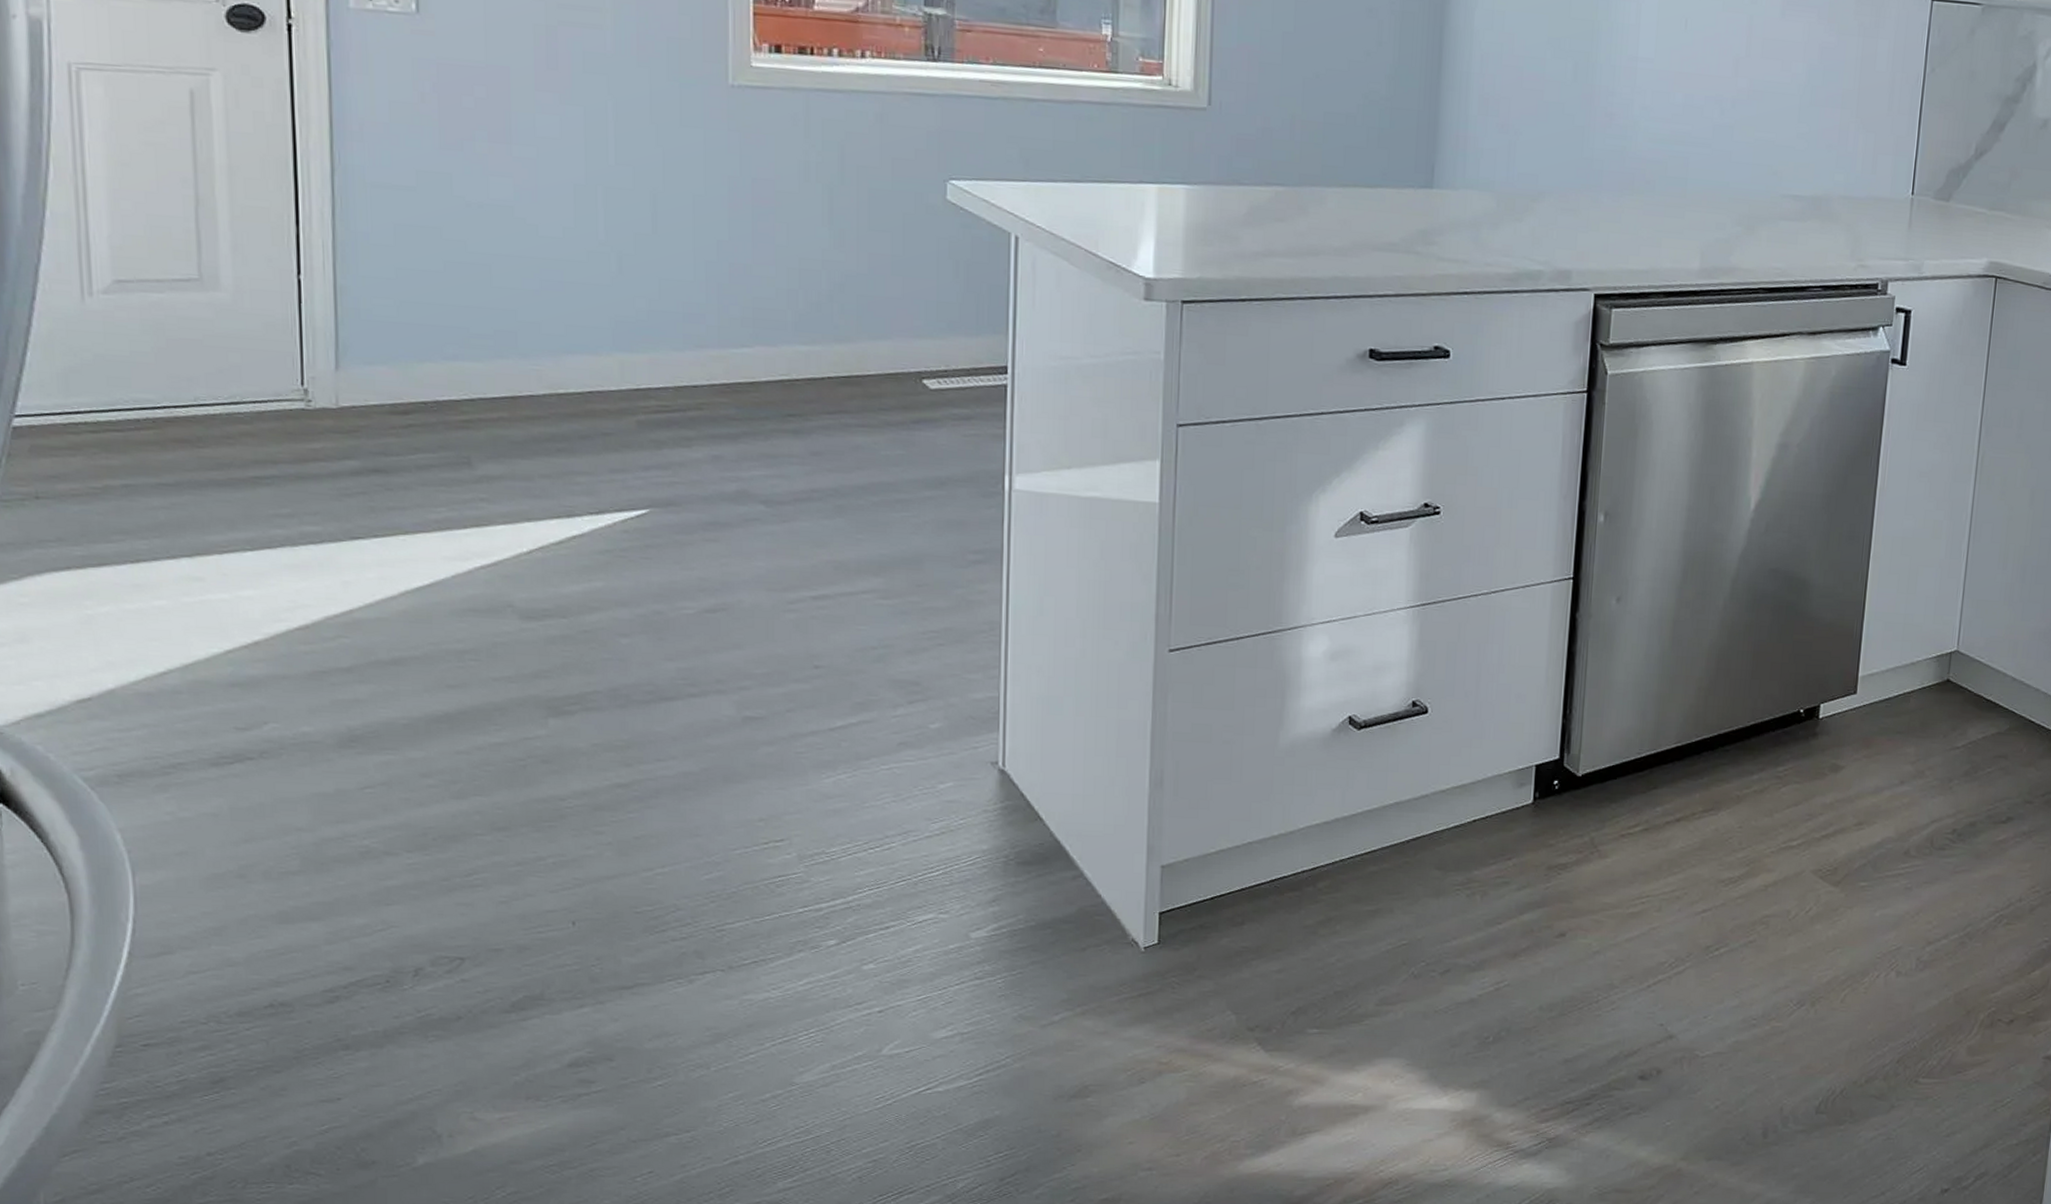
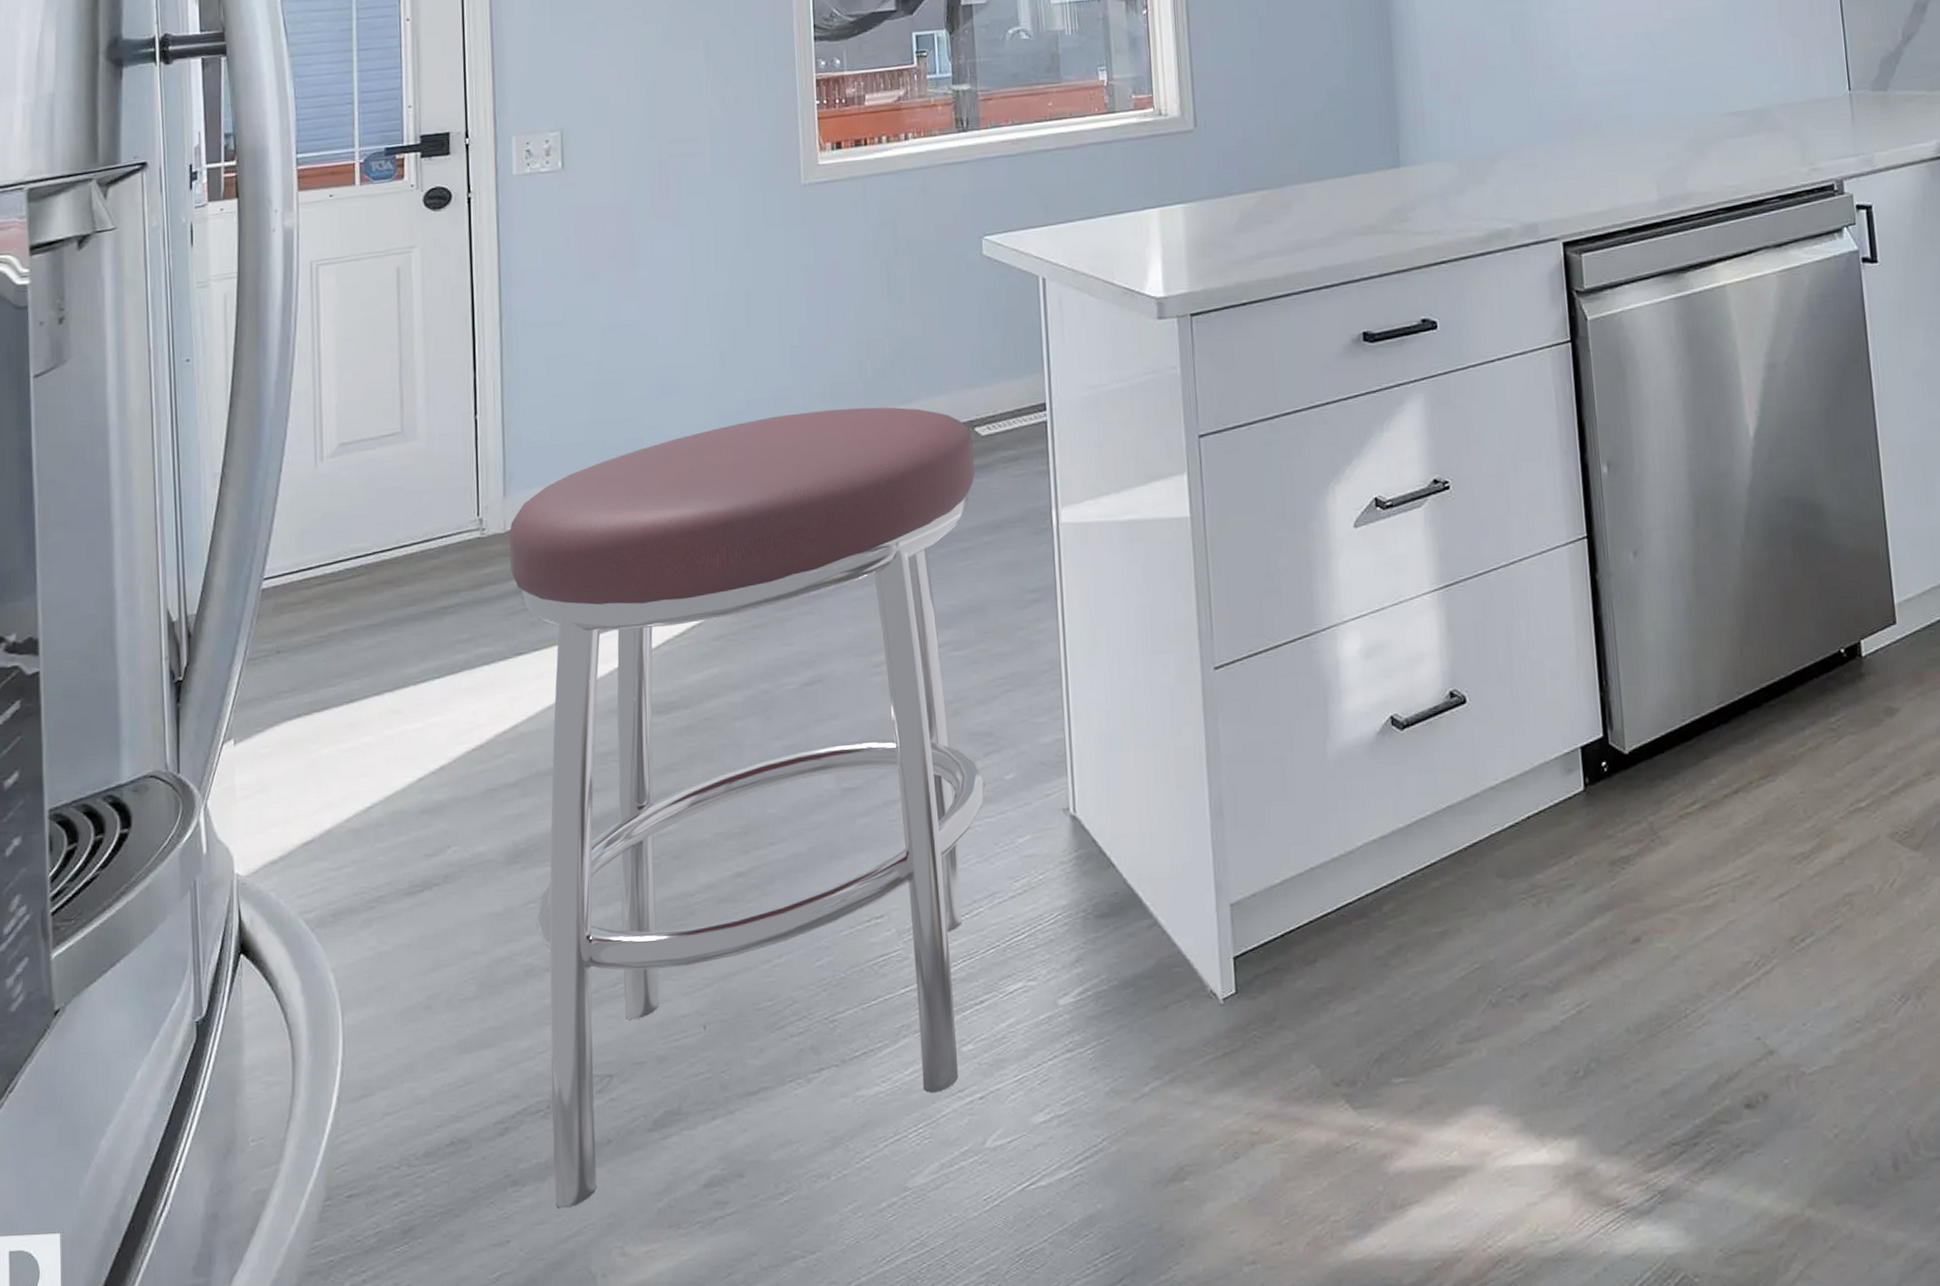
bar stool: none [342,332,919,1074] -> present [509,407,985,1209]

